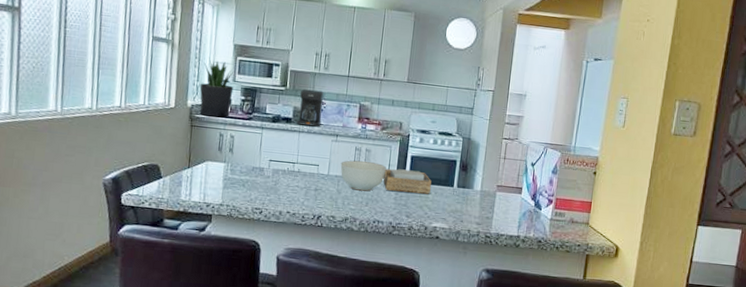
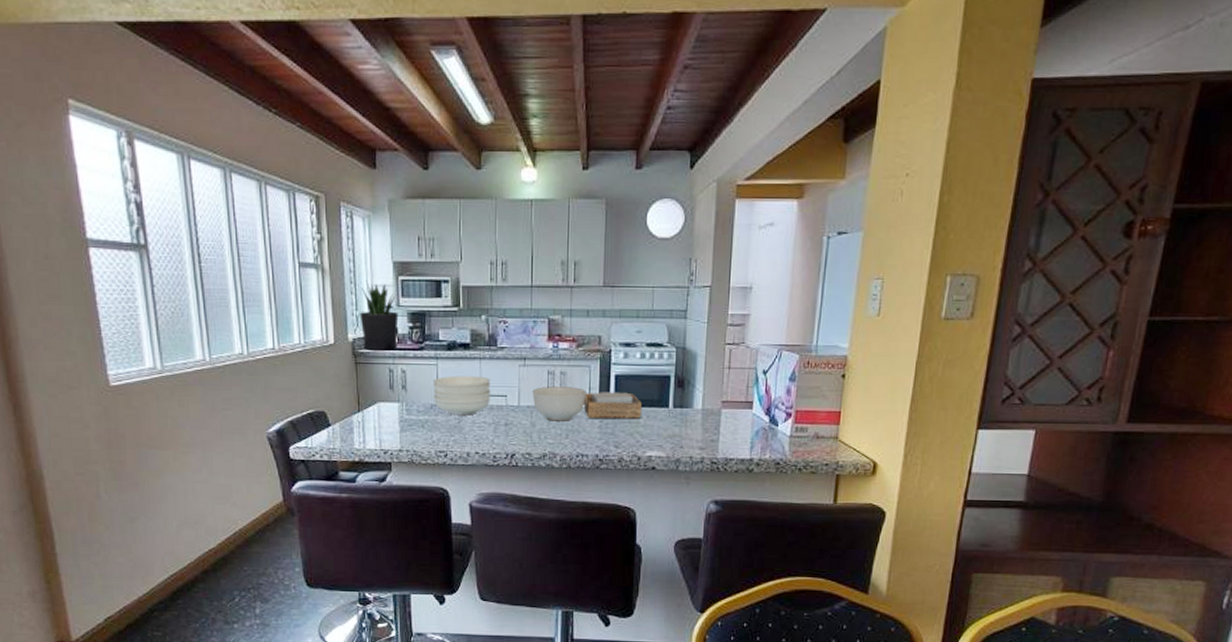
bowl: none [255,144,306,179] -> present [432,375,491,416]
coffee maker: present [296,89,324,127] -> none [475,307,505,351]

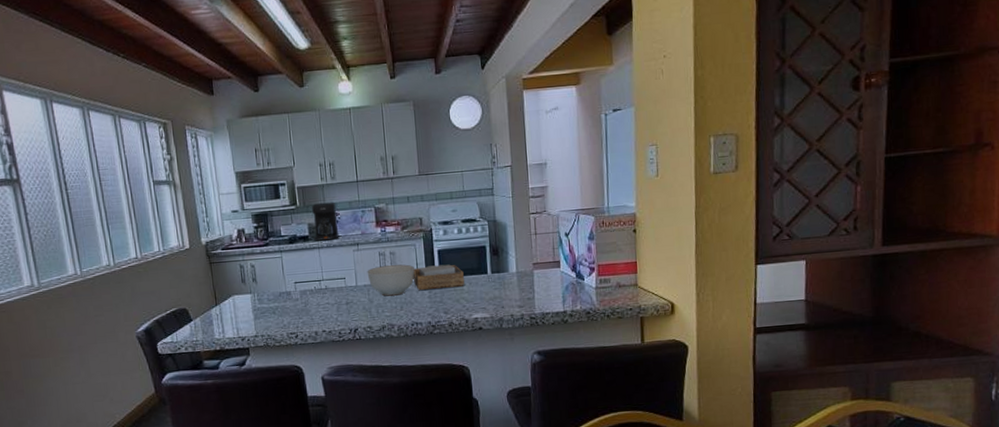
planter: present [360,281,399,352] -> none [210,191,246,252]
bowl: present [432,375,491,416] -> none [279,263,331,300]
coffee maker: none [475,307,505,351] -> present [312,202,339,241]

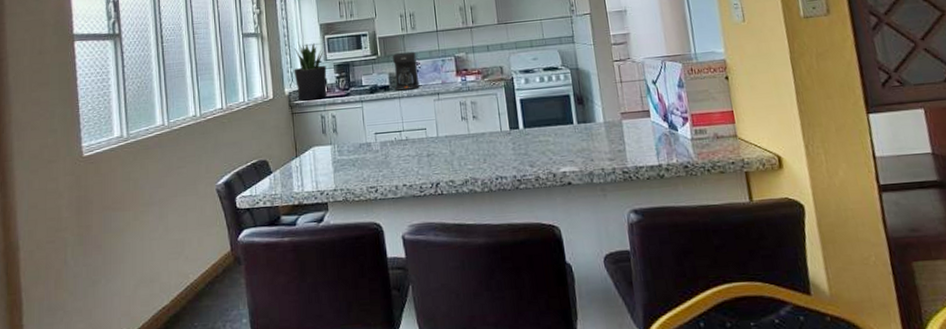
planter: none [210,191,246,252] -> present [294,42,327,102]
bowl: present [367,264,415,296] -> none [448,114,497,148]
napkin holder: present [412,264,464,290] -> none [495,114,550,141]

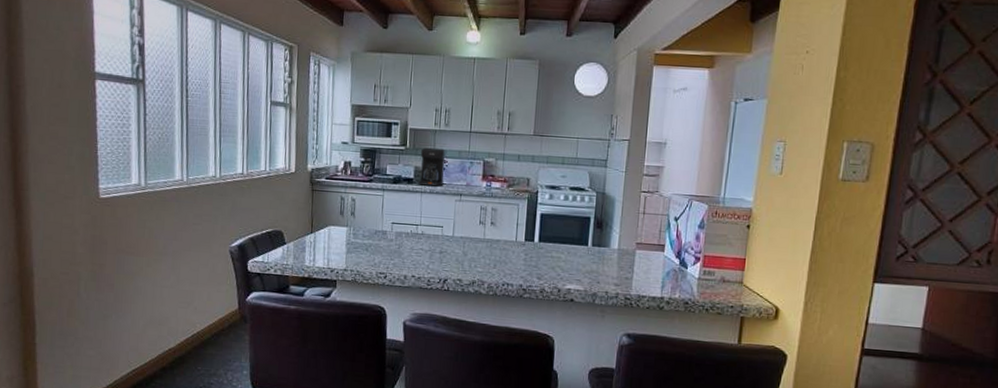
planter: present [294,42,327,102] -> none [319,119,353,182]

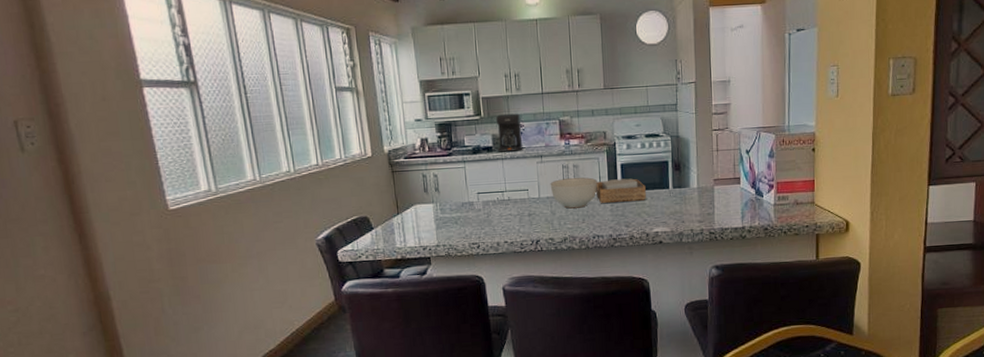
bowl: none [465,220,514,253] -> present [550,177,597,209]
napkin holder: none [511,228,563,254] -> present [595,178,646,203]

